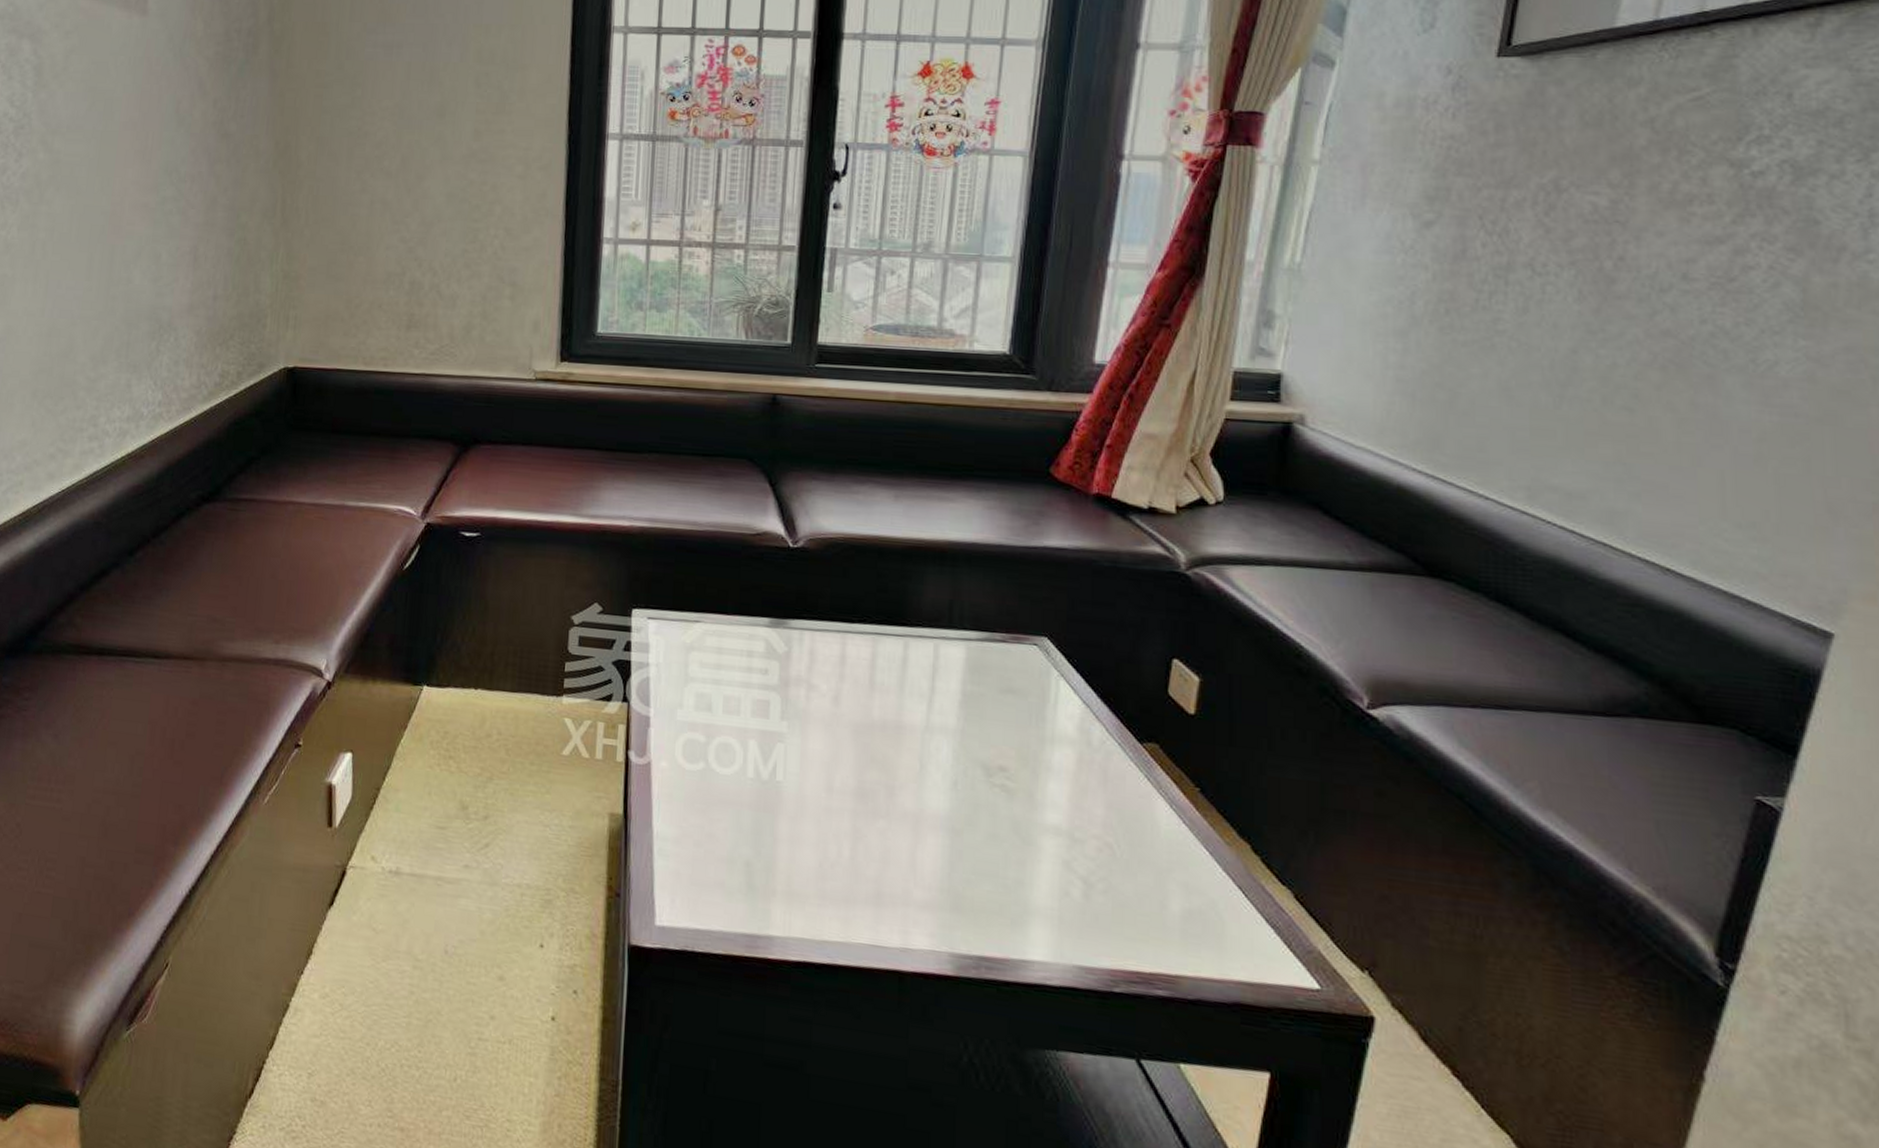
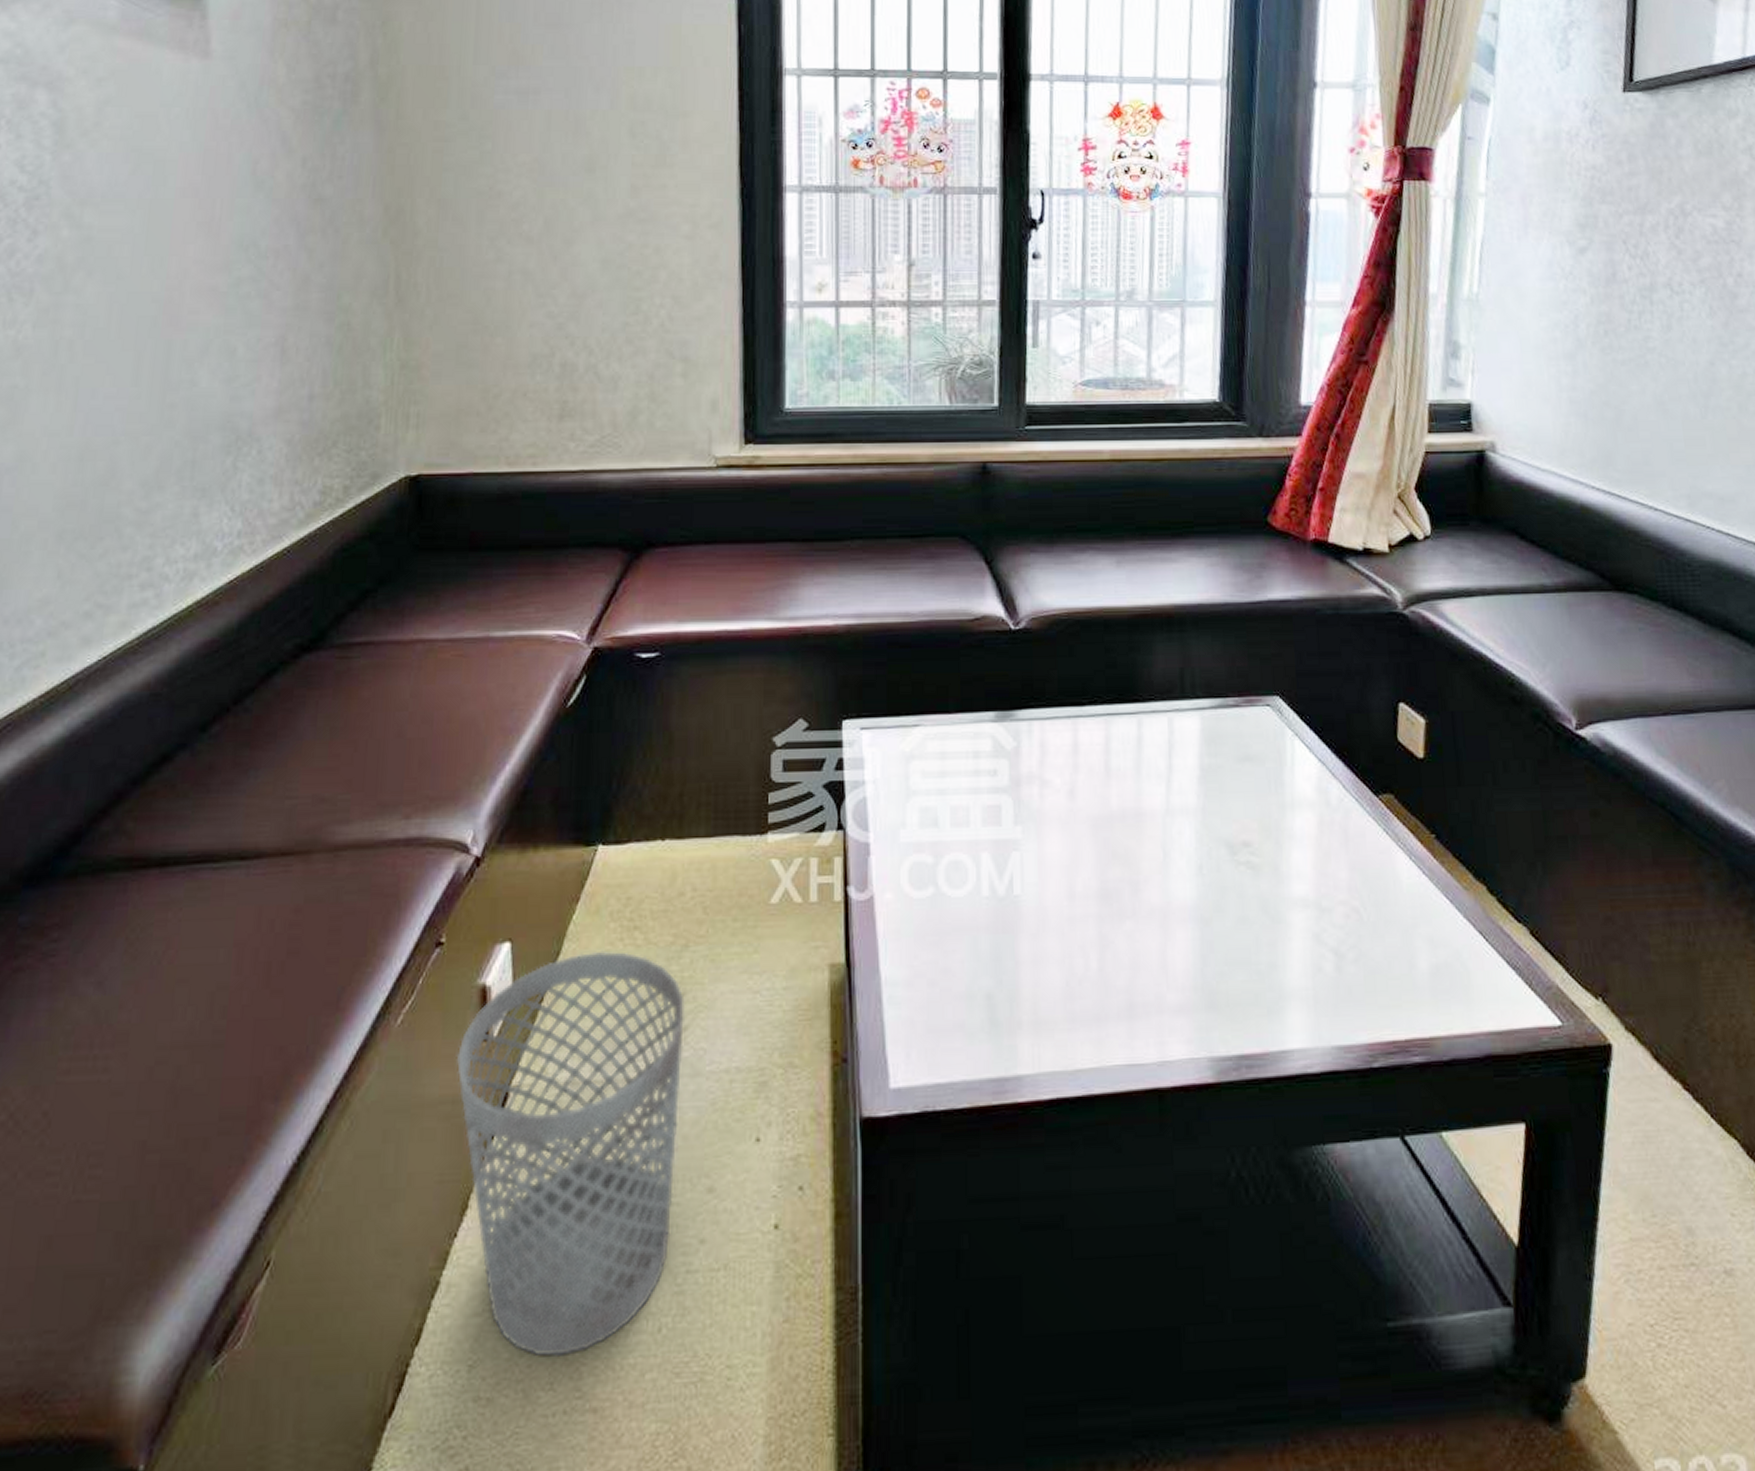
wastebasket: none [307,770,488,1083] -> present [456,950,685,1356]

